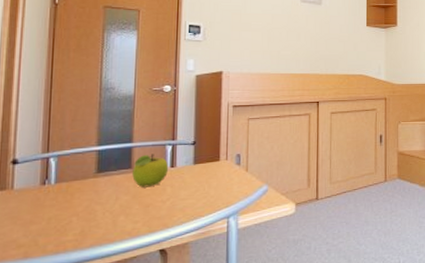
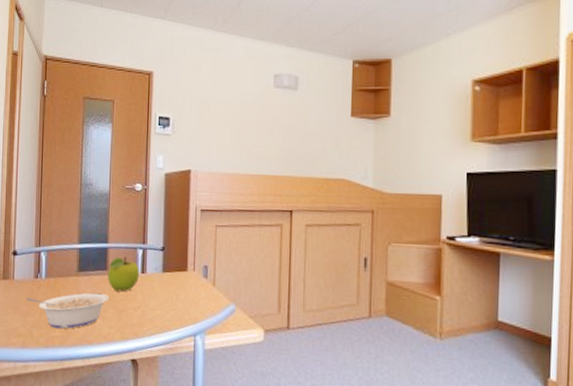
legume: none [29,191,134,233] -> present [26,293,110,329]

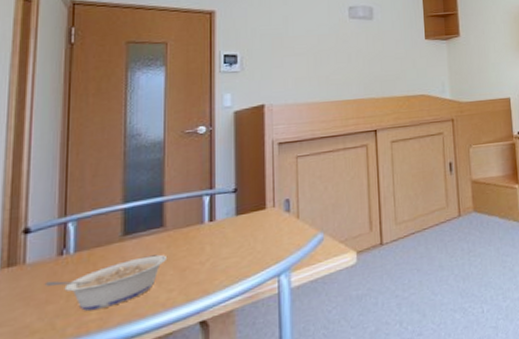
fruit: present [108,256,140,292] -> none [165,207,207,249]

